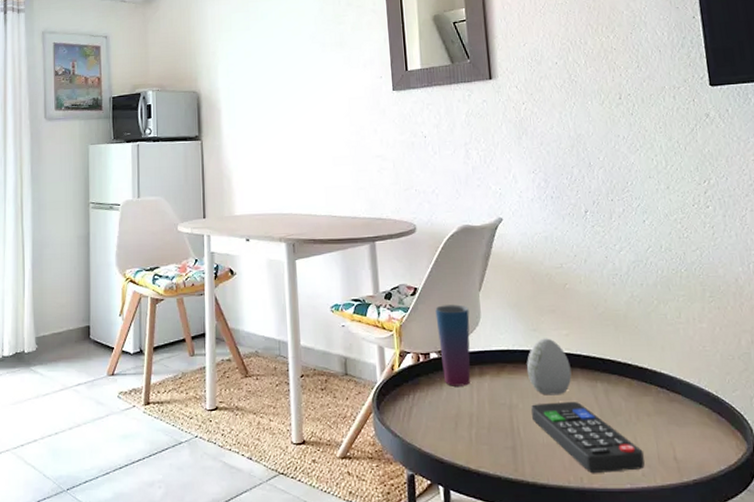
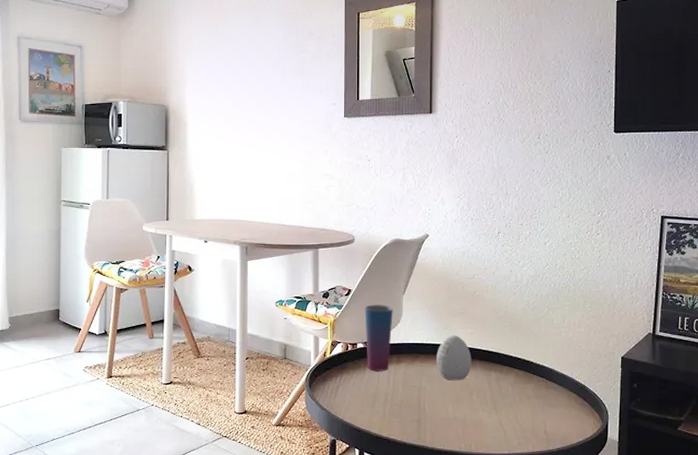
remote control: present [531,402,645,473] -> none [436,386,521,441]

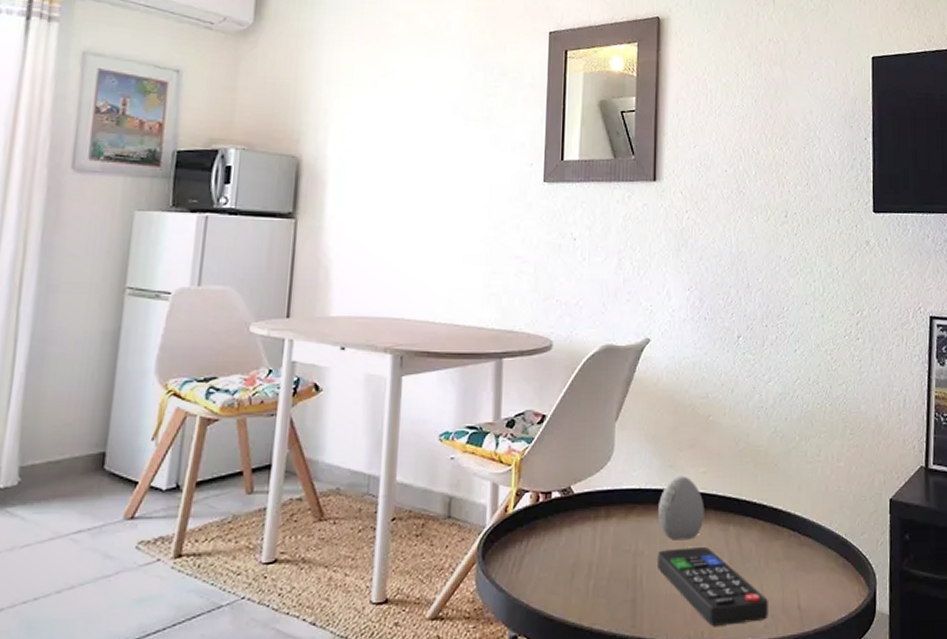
cup: present [365,305,393,371] -> none [563,436,602,531]
remote control: none [436,386,521,441] -> present [658,547,768,626]

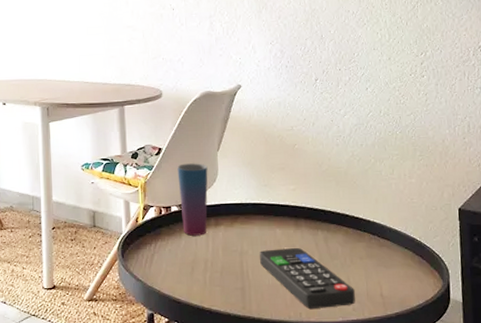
cup: none [563,436,602,531] -> present [177,163,208,236]
decorative egg: present [658,476,704,540] -> none [257,192,296,243]

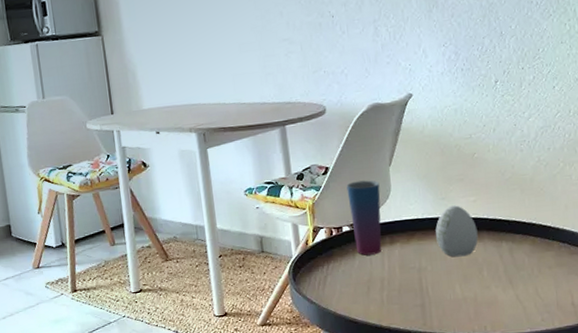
decorative egg: none [257,192,296,243] -> present [435,205,478,257]
remote control: present [260,248,355,309] -> none [439,261,544,322]

